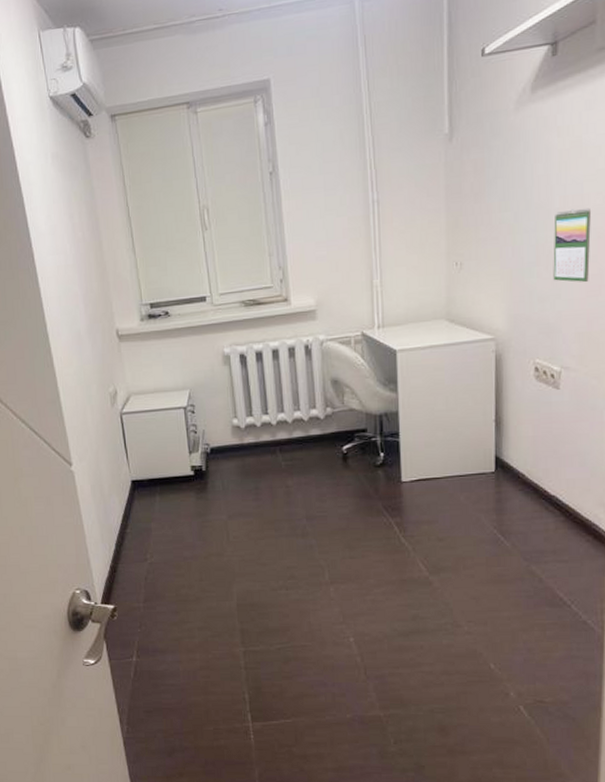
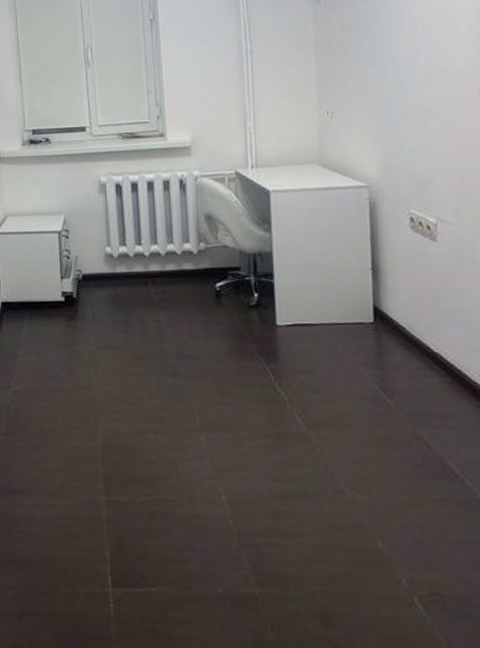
calendar: present [553,207,591,283] -> none [421,69,459,139]

